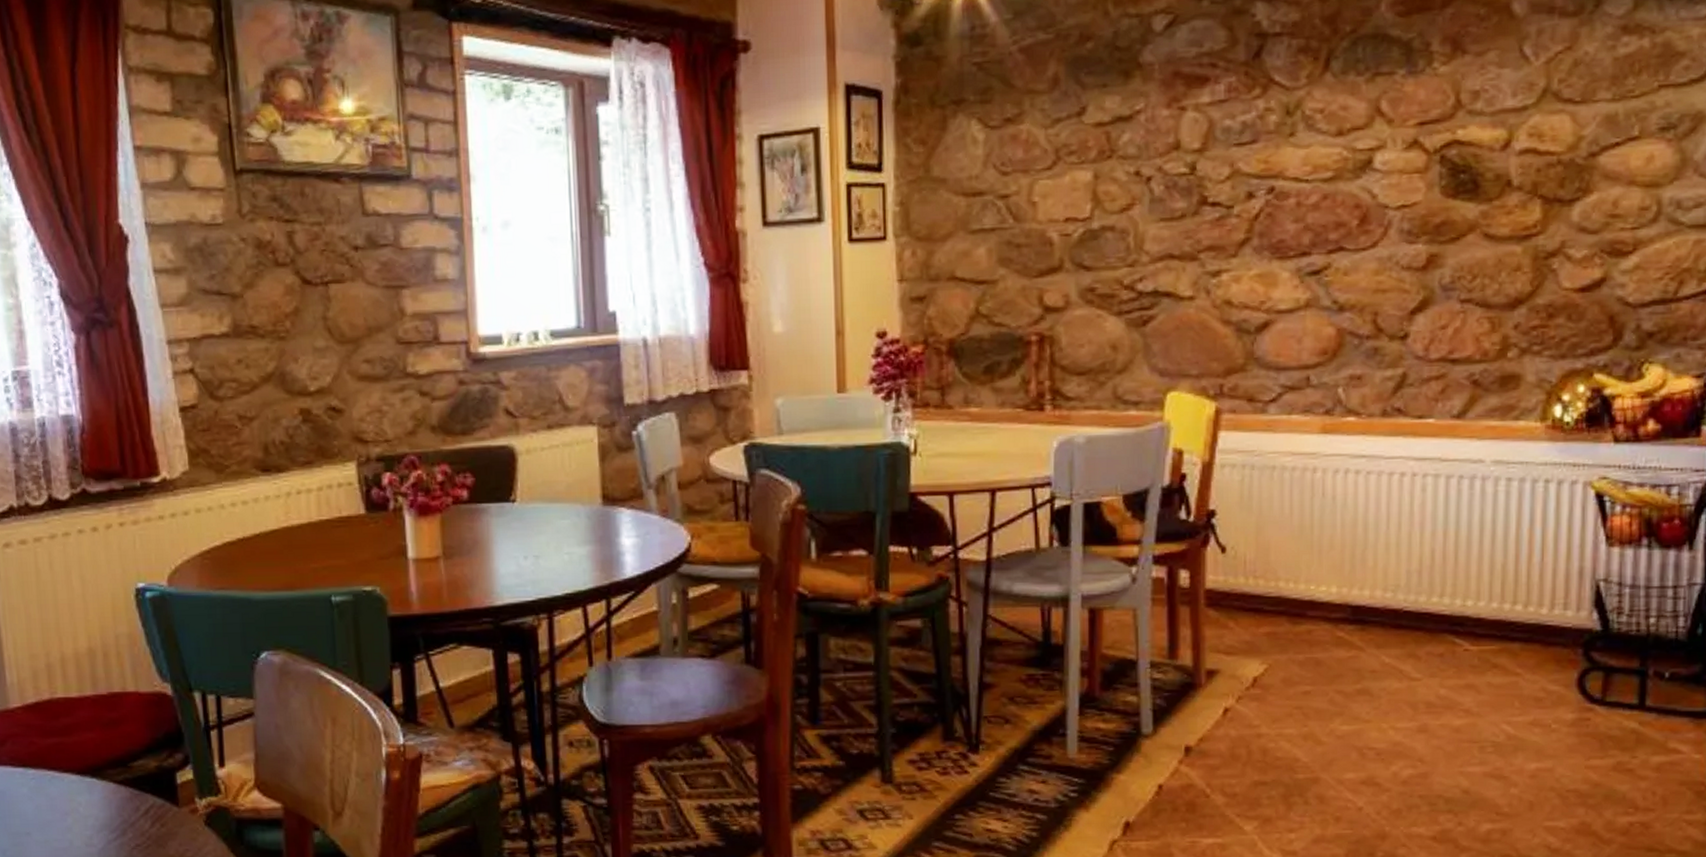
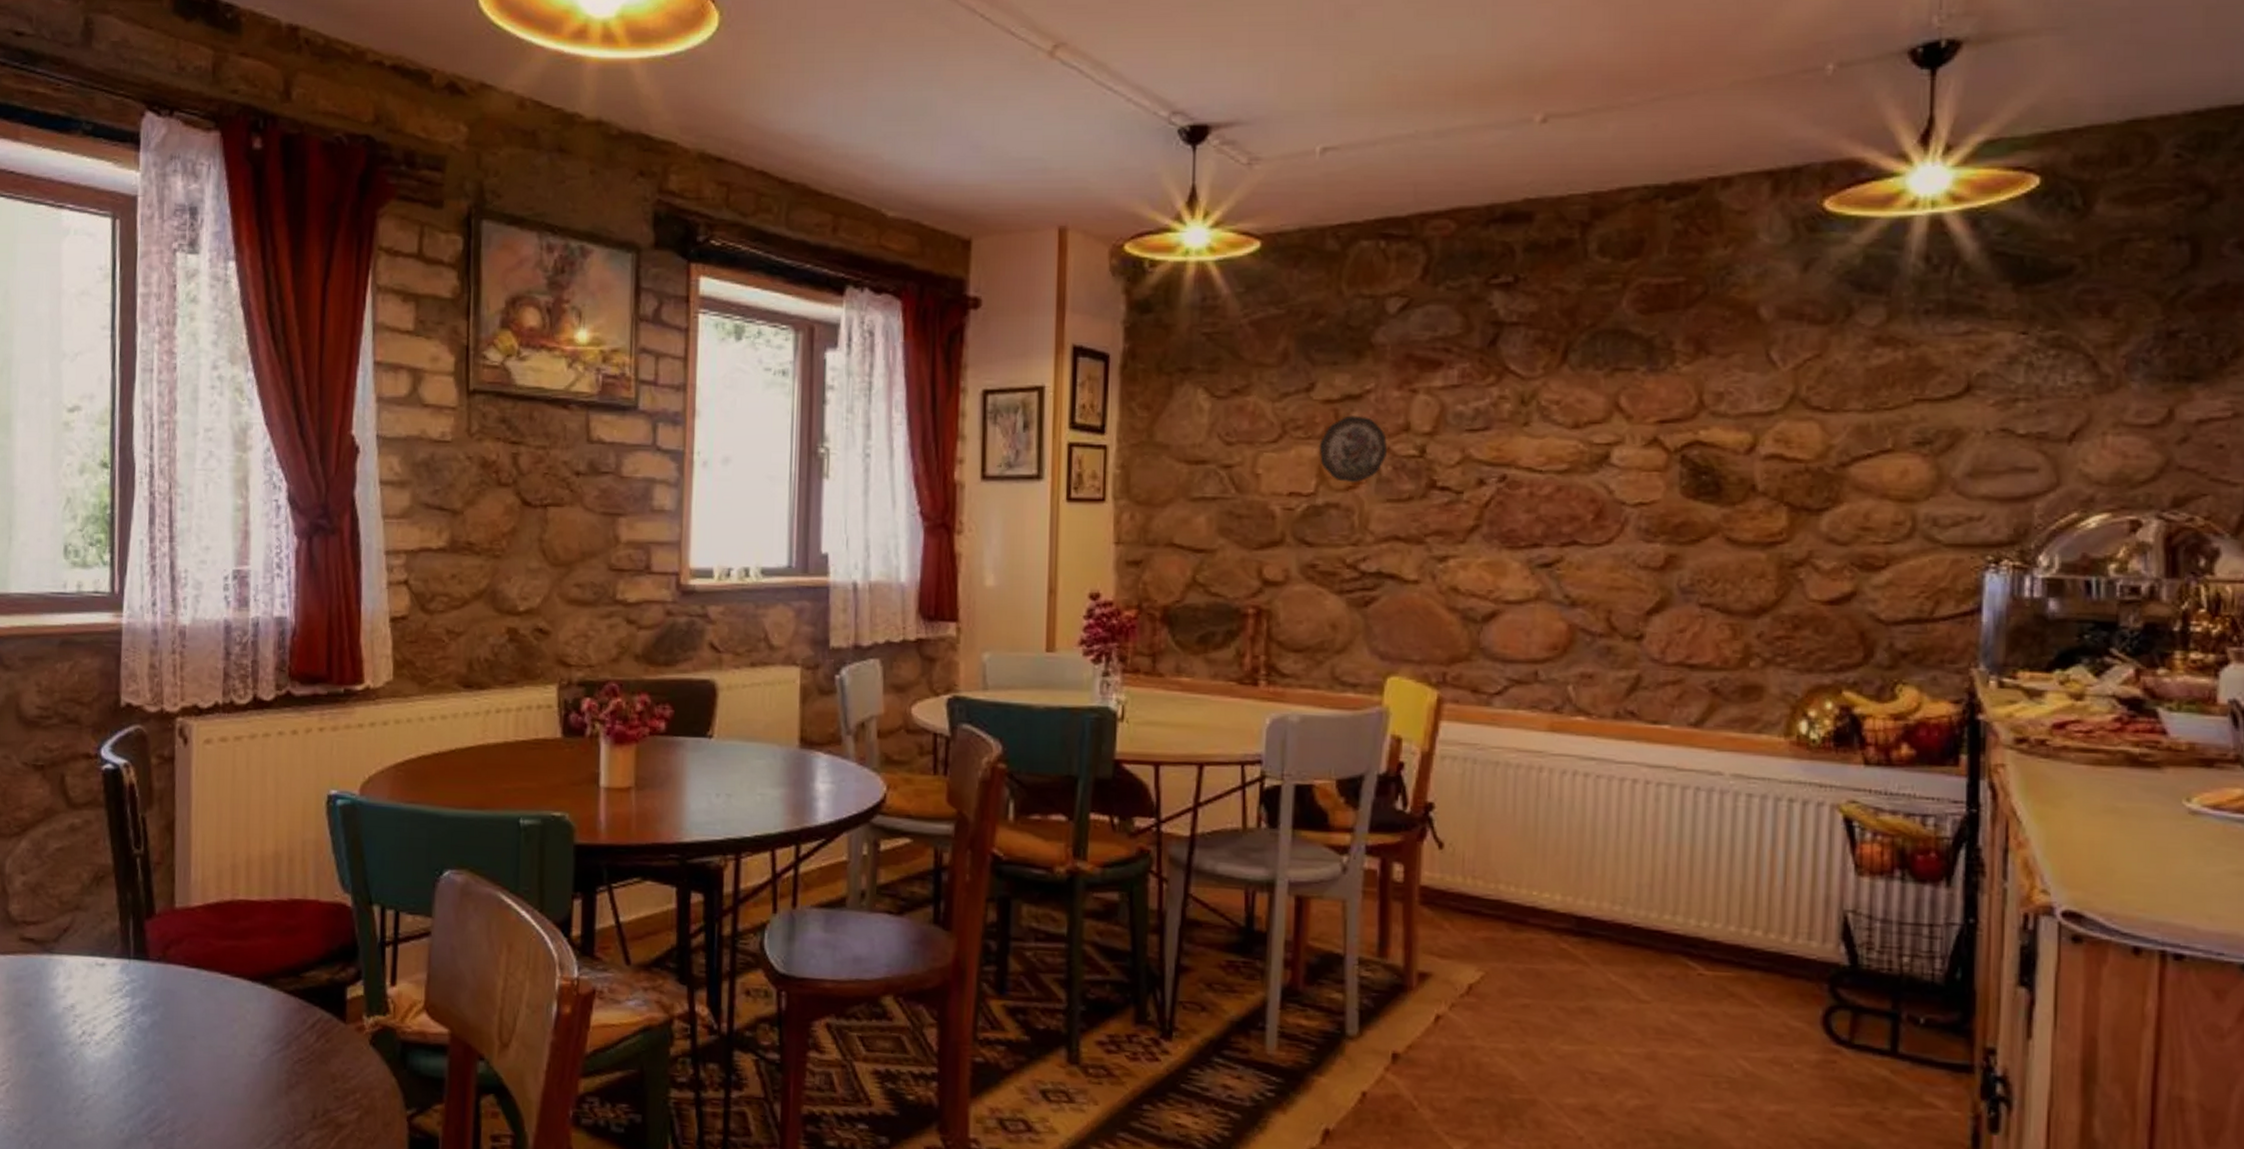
decorative plate: none [1092,137,1159,205] -> present [1319,415,1388,483]

